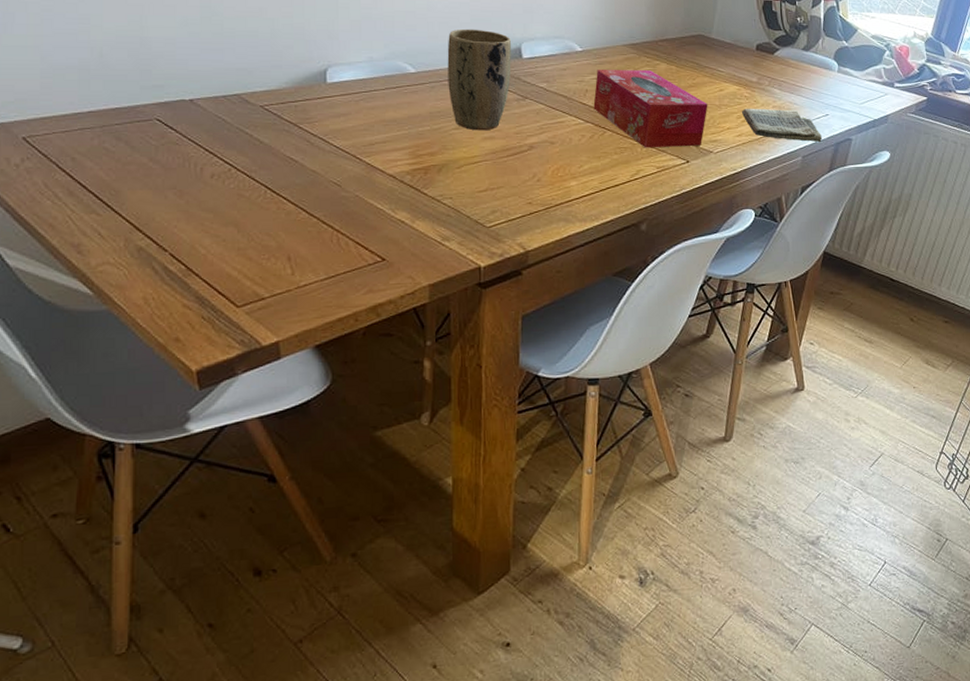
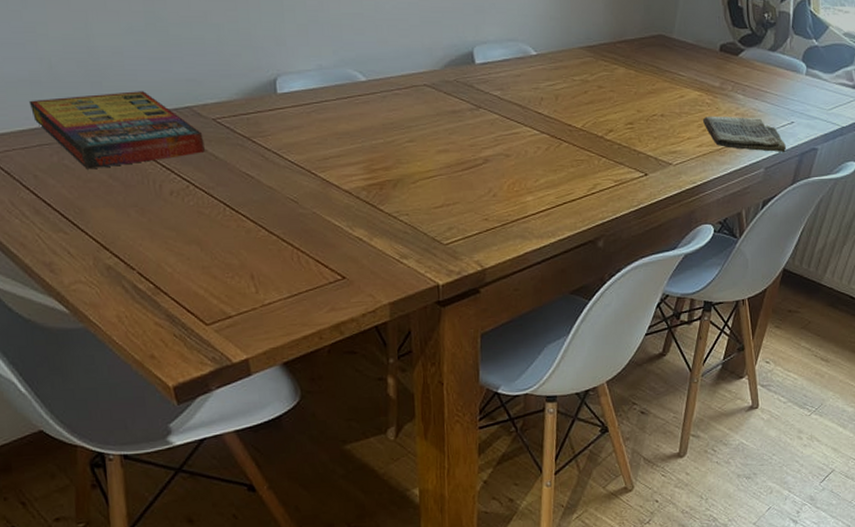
game compilation box: none [75,79,251,153] -> present [28,91,206,170]
plant pot: present [447,28,511,131] -> none [397,32,464,143]
tissue box: present [593,70,708,148] -> none [549,75,668,161]

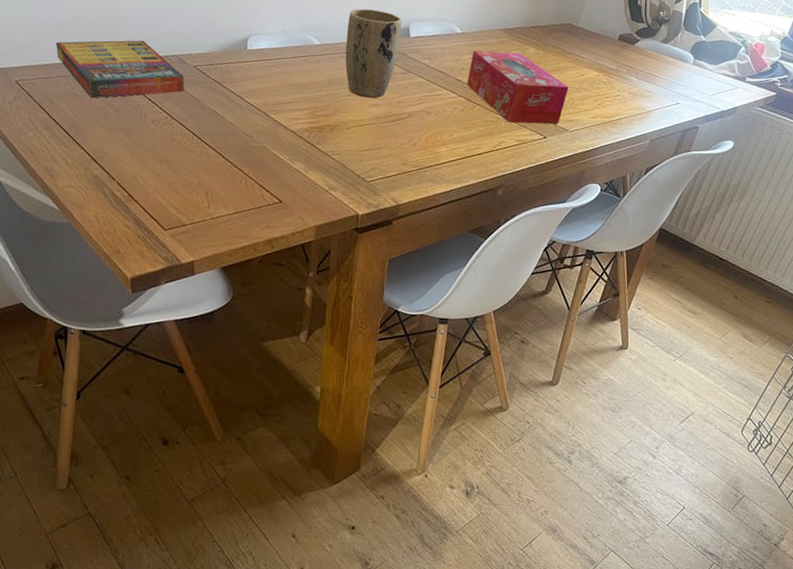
plant pot: none [397,32,464,143] -> present [345,8,401,99]
tissue box: none [549,75,668,161] -> present [467,50,569,124]
dish towel: present [702,116,787,153] -> none [598,92,671,129]

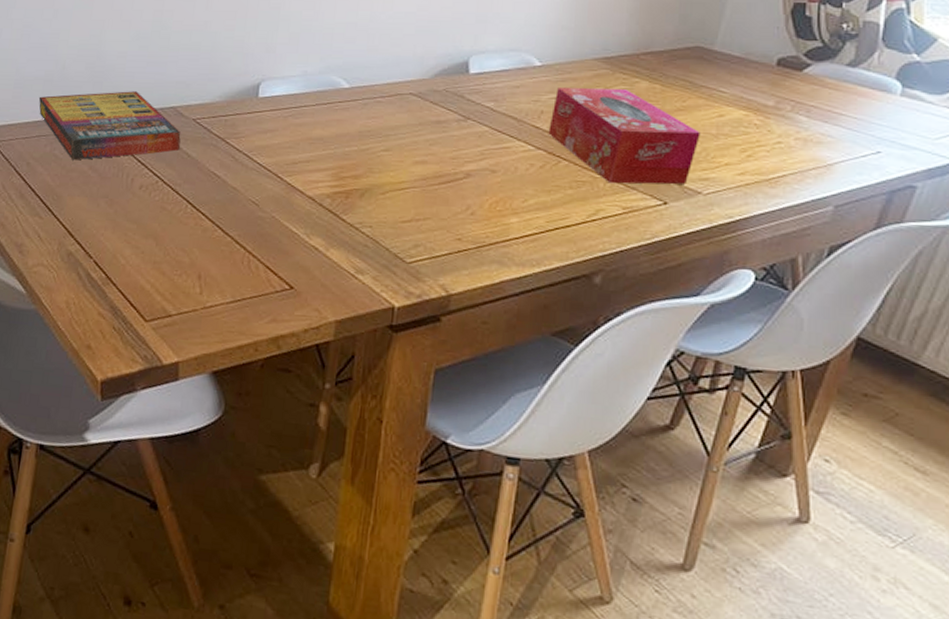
plant pot: present [345,8,401,99] -> none [381,41,458,154]

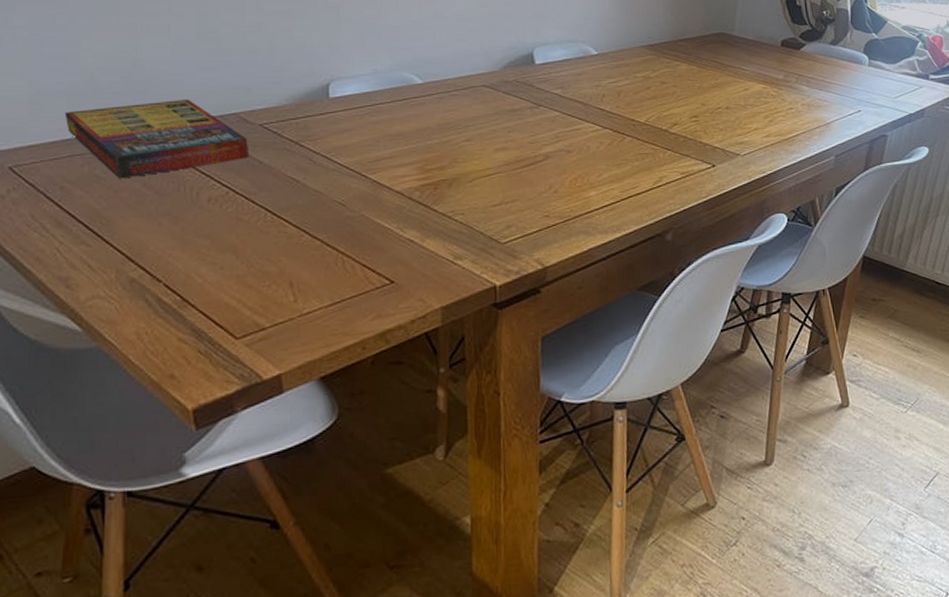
tissue box: present [548,88,701,185] -> none [611,72,733,153]

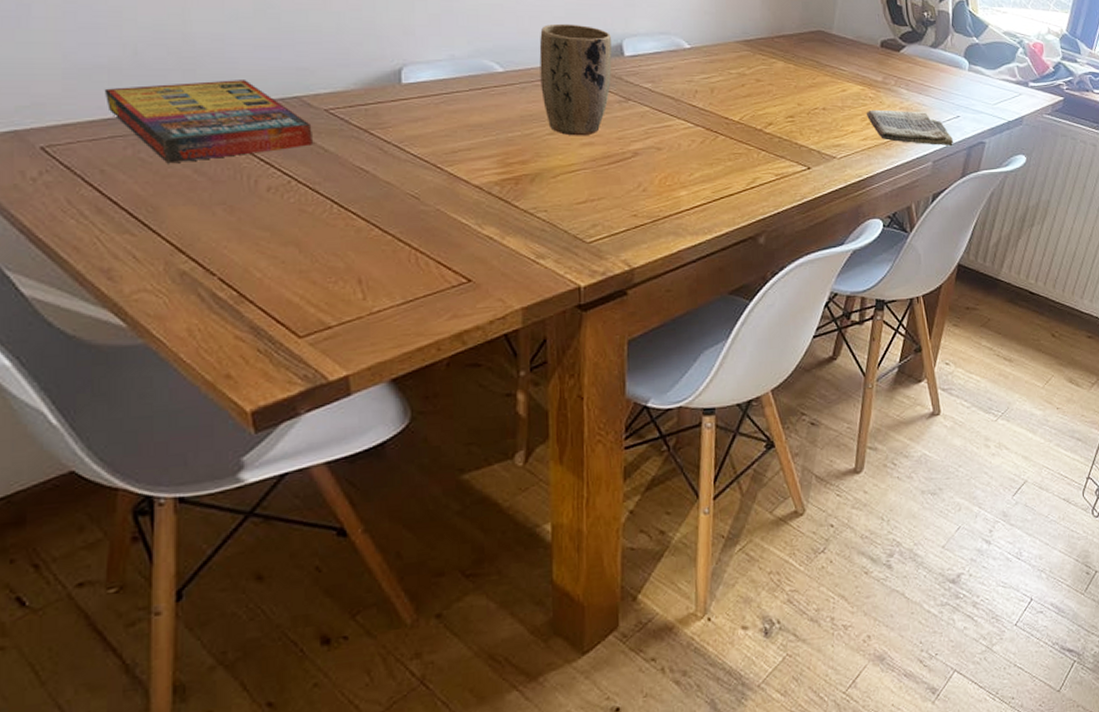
plant pot: none [455,36,524,142] -> present [539,23,612,136]
dish towel: none [768,106,856,141] -> present [866,109,954,147]

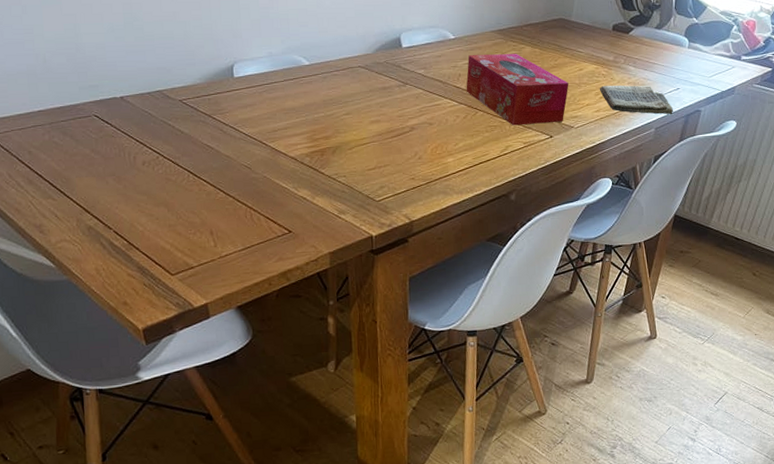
game compilation box: present [104,80,314,164] -> none [26,79,174,146]
plant pot: present [539,23,612,136] -> none [336,22,393,115]
tissue box: none [704,68,830,154] -> present [466,54,569,126]

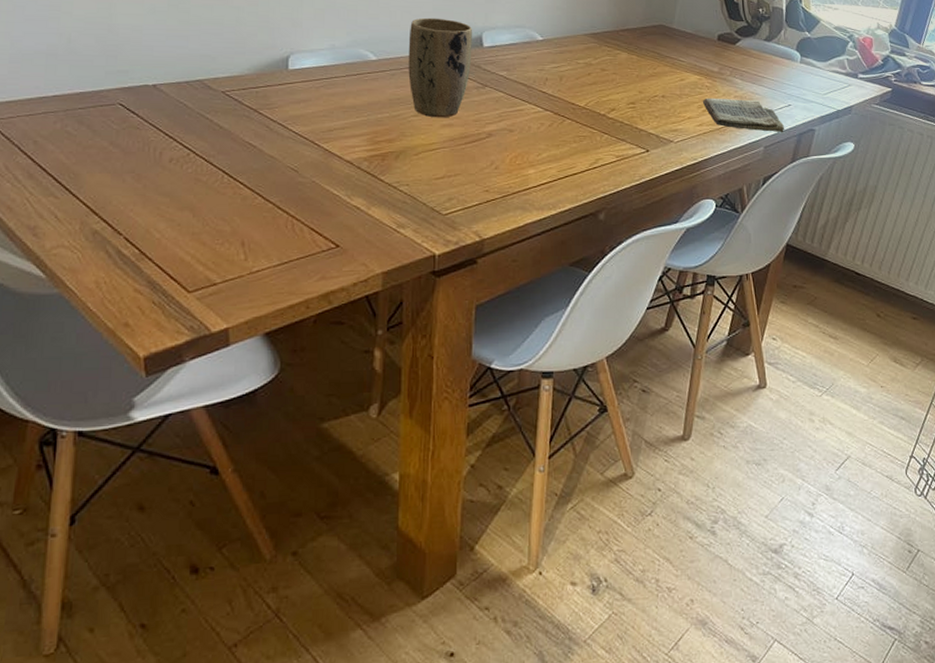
plant pot: none [336,22,393,115] -> present [408,17,472,118]
tissue box: present [466,54,569,126] -> none [553,59,669,137]

